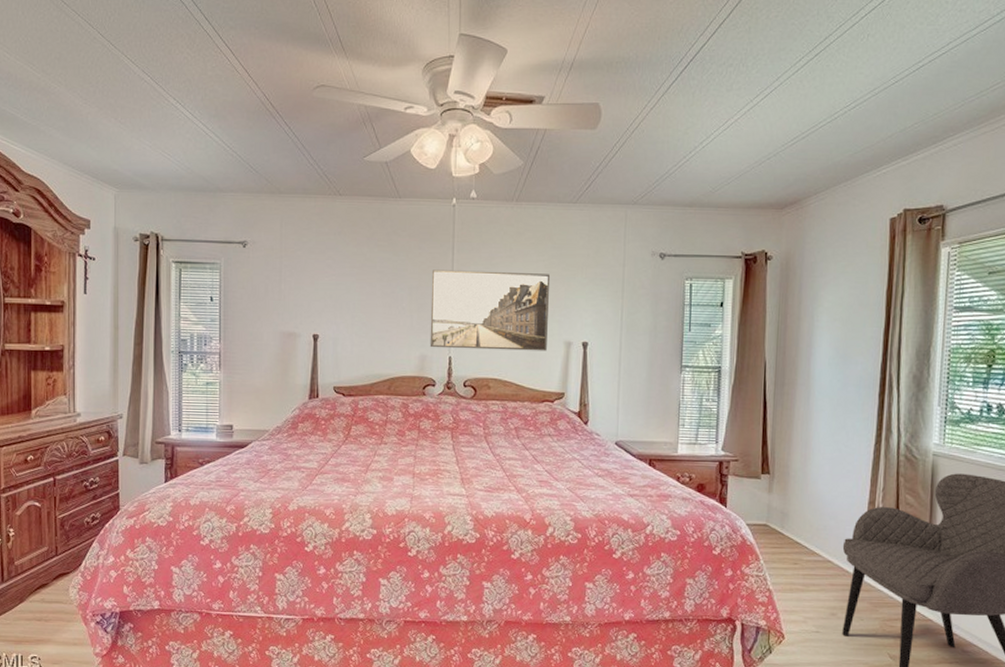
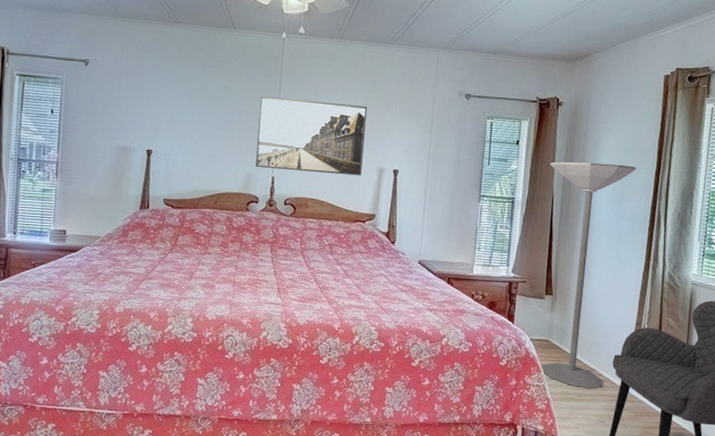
floor lamp: none [759,322,862,578] -> present [540,161,637,389]

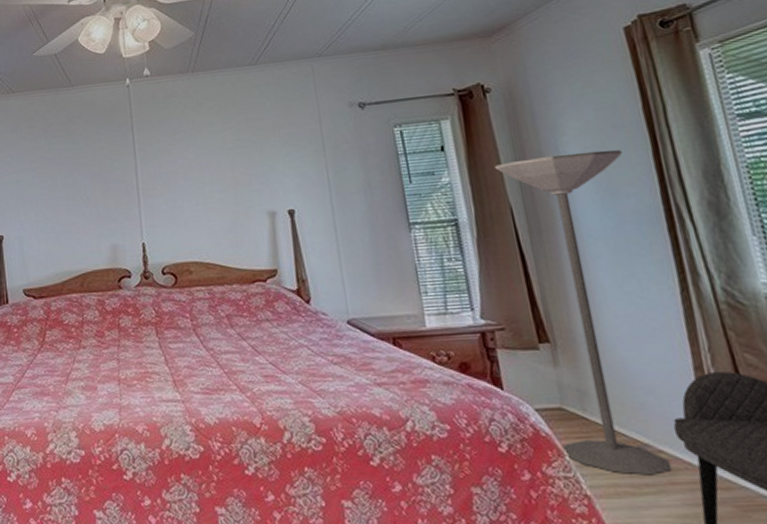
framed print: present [255,96,367,176] -> none [114,141,249,236]

